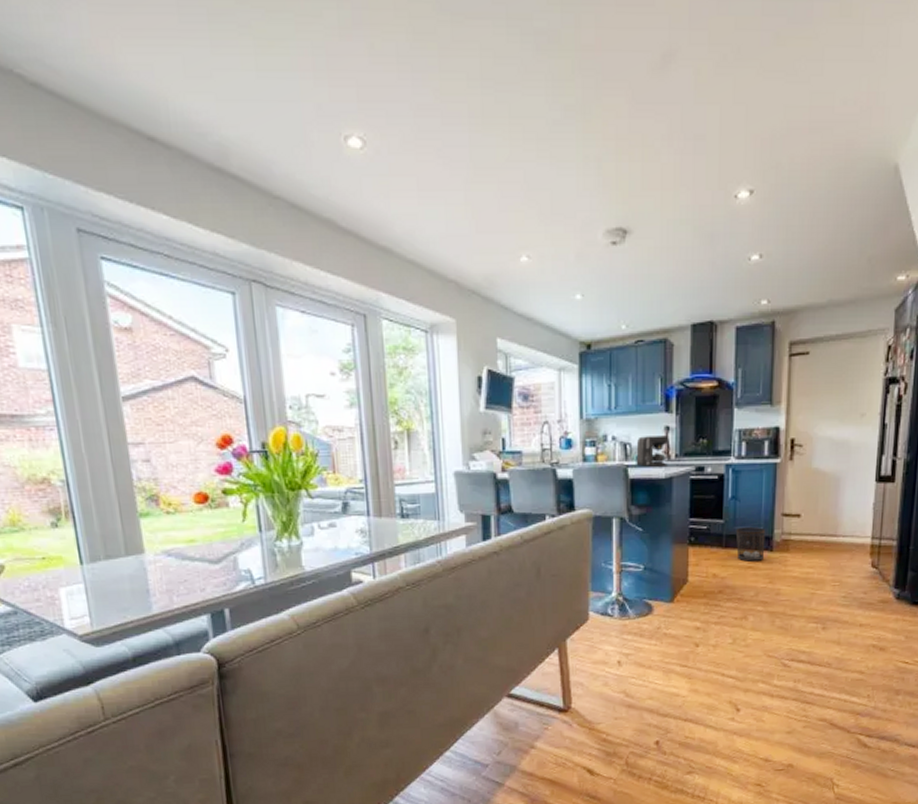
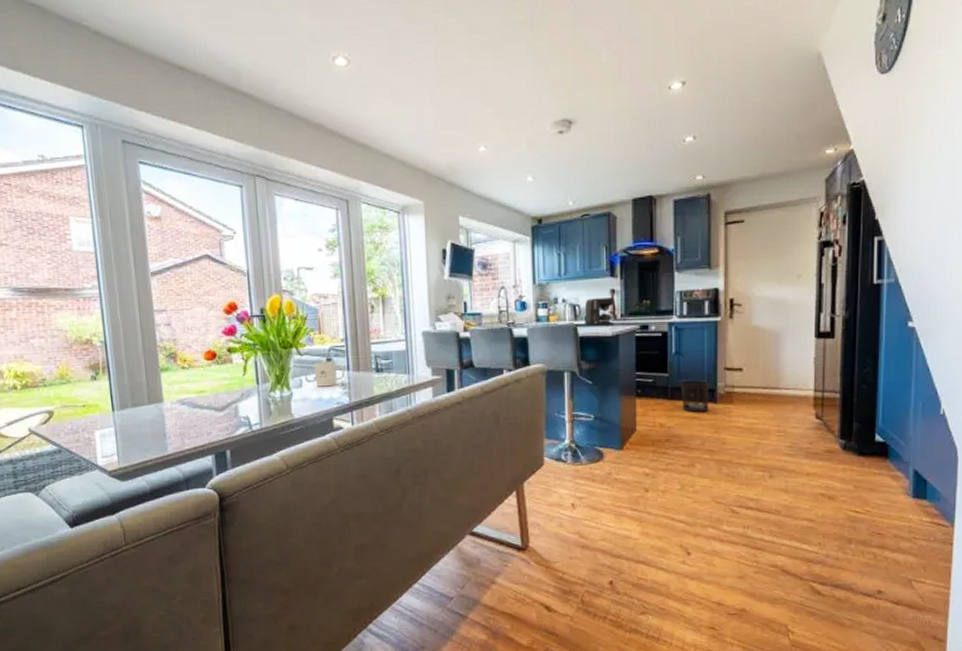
mug: none [328,505,365,535] -> present [314,361,345,387]

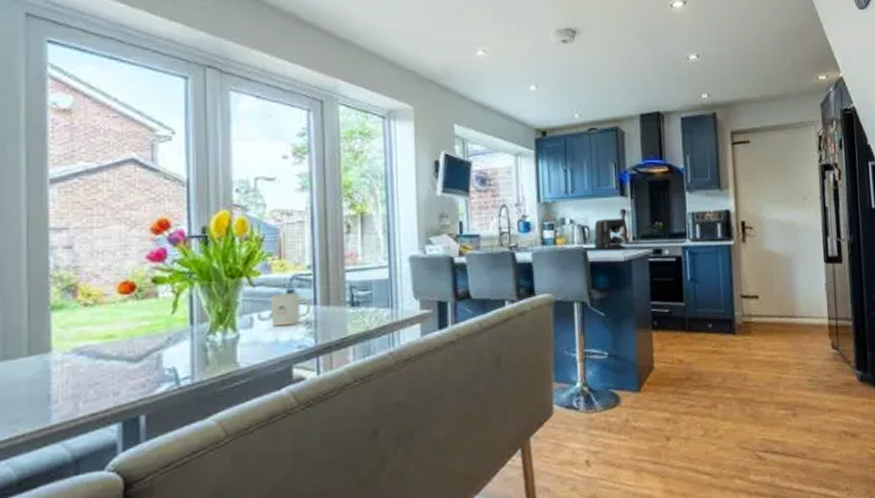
waste bin: present [680,381,709,412] -> none [697,310,728,346]

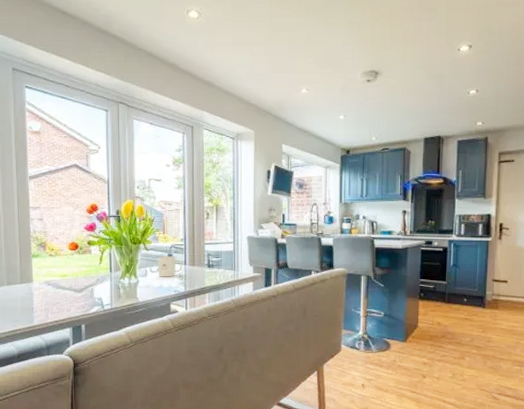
coffee maker: present [594,219,626,251] -> none [380,217,406,241]

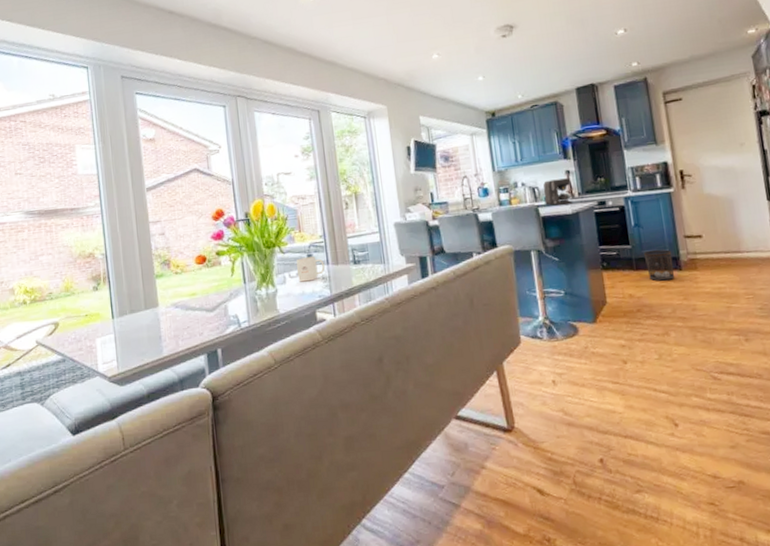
coffee maker: none [380,217,406,241] -> present [543,178,573,206]
waste bin: none [456,289,480,315] -> present [643,249,675,281]

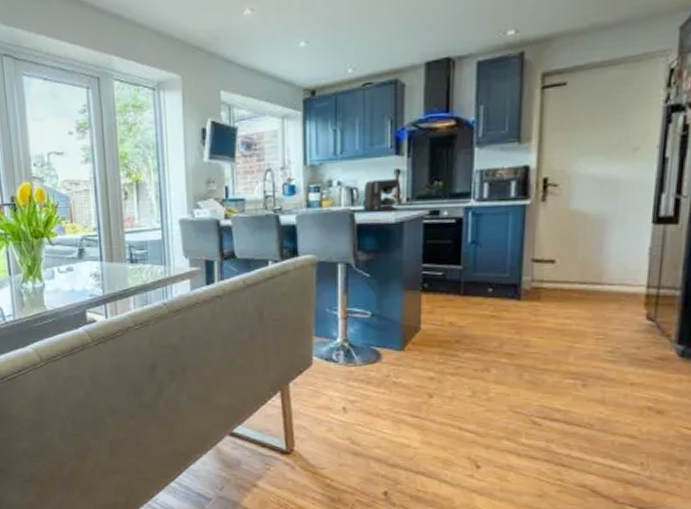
mug: present [296,256,325,282] -> none [66,251,98,278]
waste bin: present [643,249,675,281] -> none [476,274,512,310]

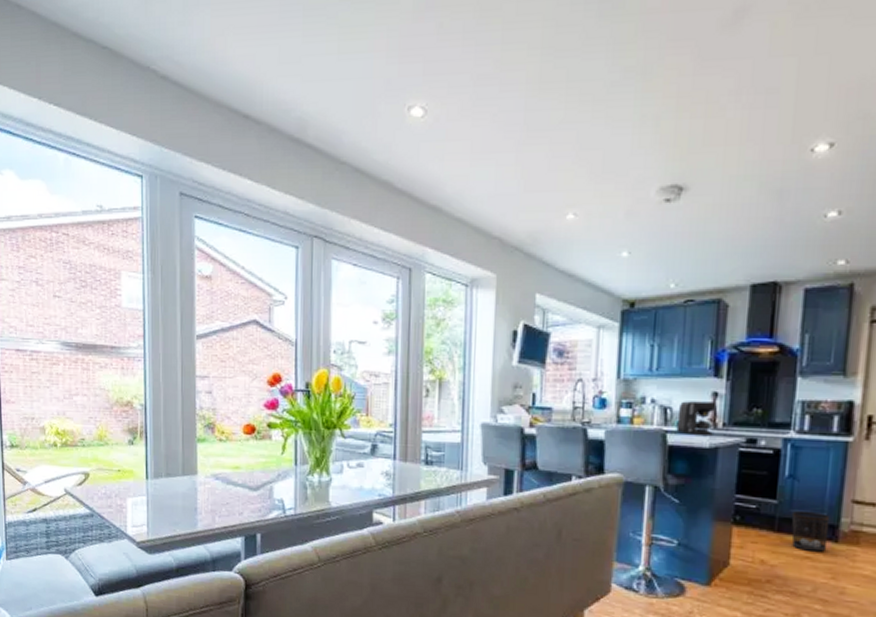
waste bin: none [476,274,512,310] -> present [791,511,830,552]

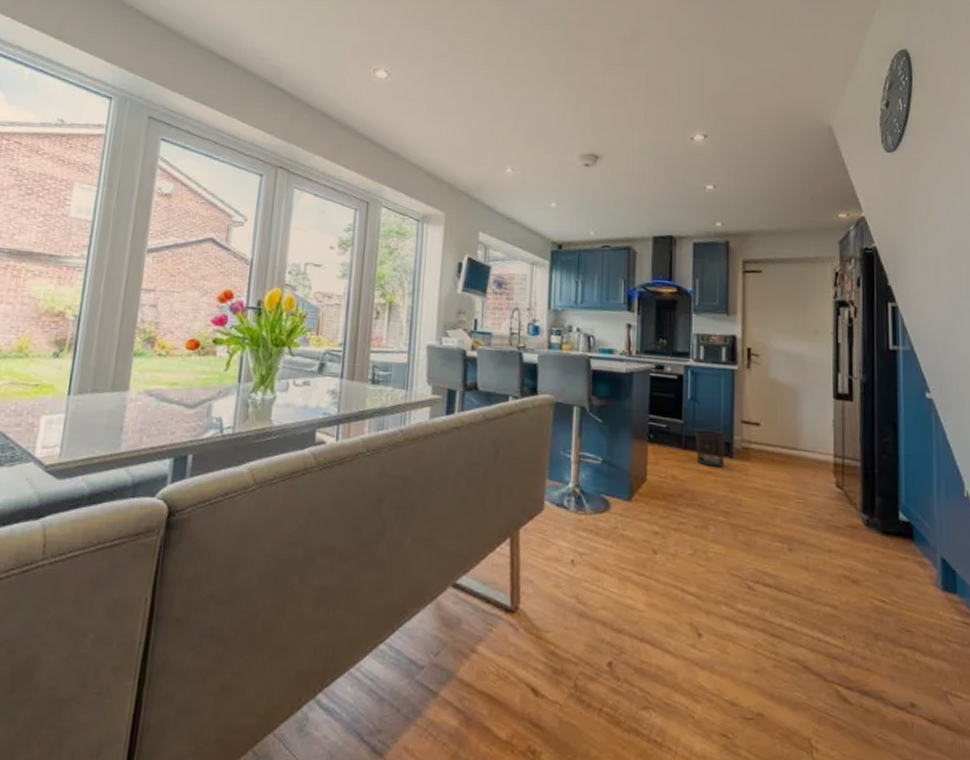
coffee maker: present [676,401,717,437] -> none [598,331,631,363]

